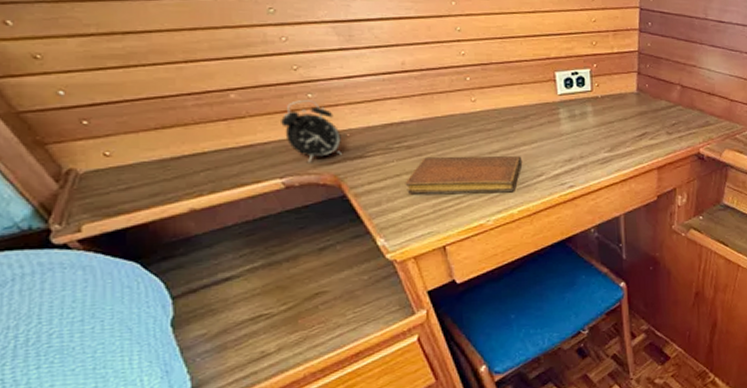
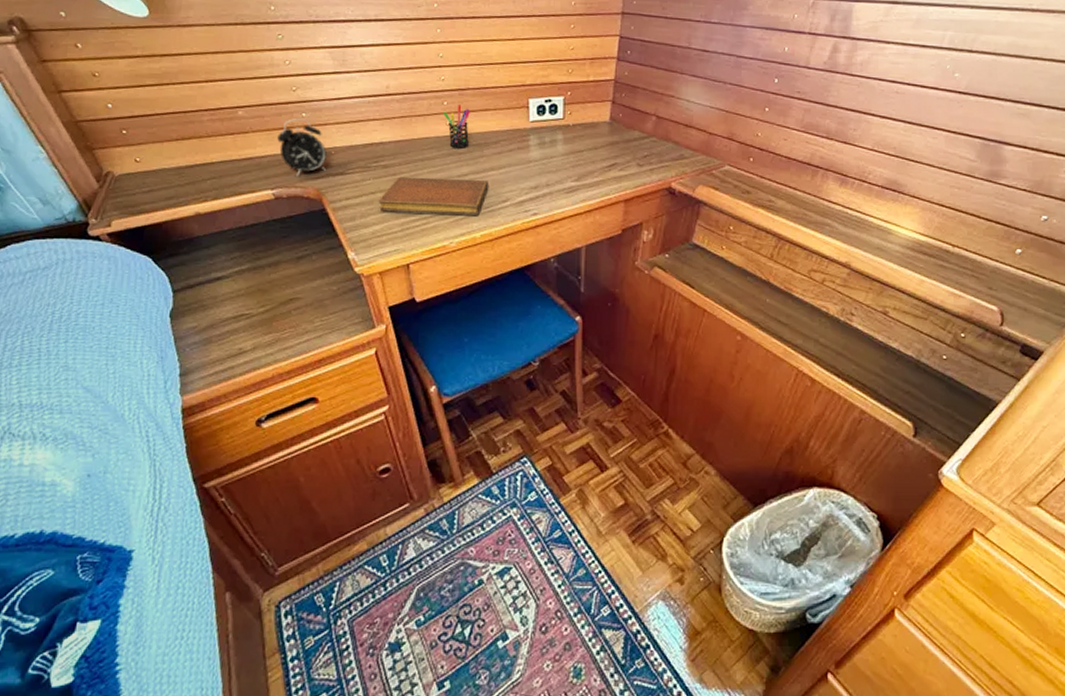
pen holder: none [467,80,497,125] -> present [443,105,470,148]

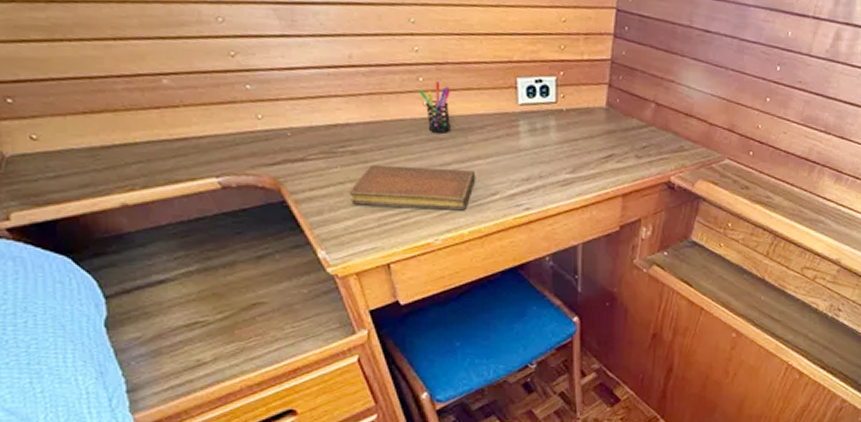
alarm clock: present [277,119,327,177] -> none [217,91,282,163]

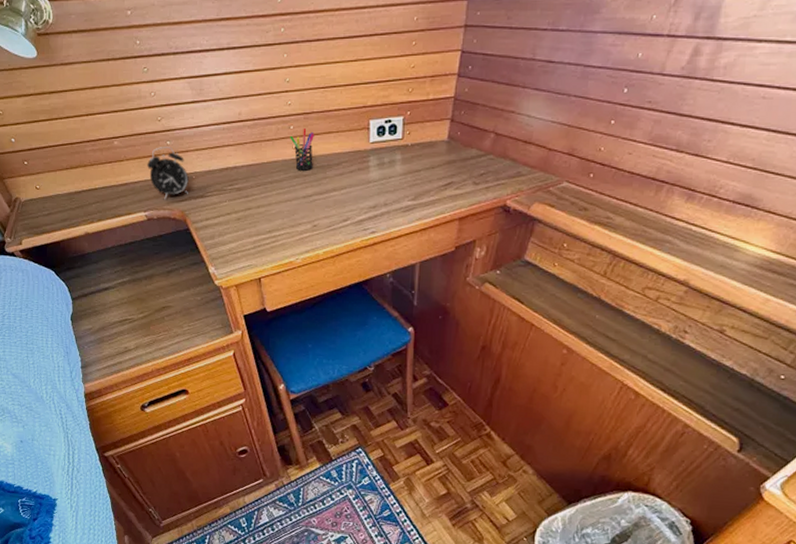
alarm clock: none [217,91,282,163] -> present [147,147,189,200]
notebook: present [349,164,476,209] -> none [233,198,332,233]

